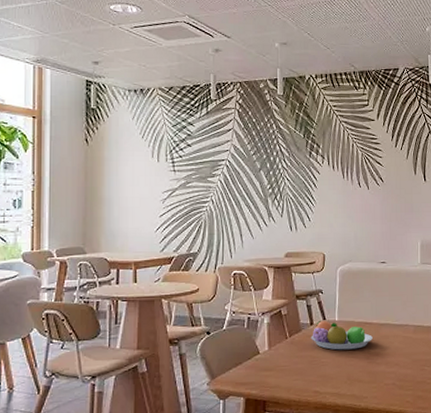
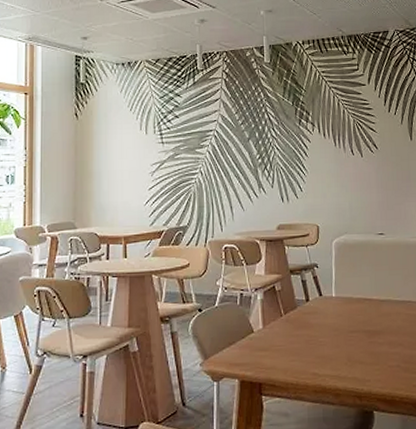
fruit bowl: present [311,320,373,350] -> none [307,296,373,329]

